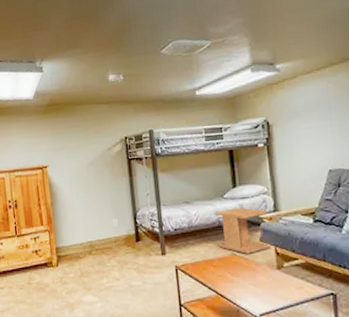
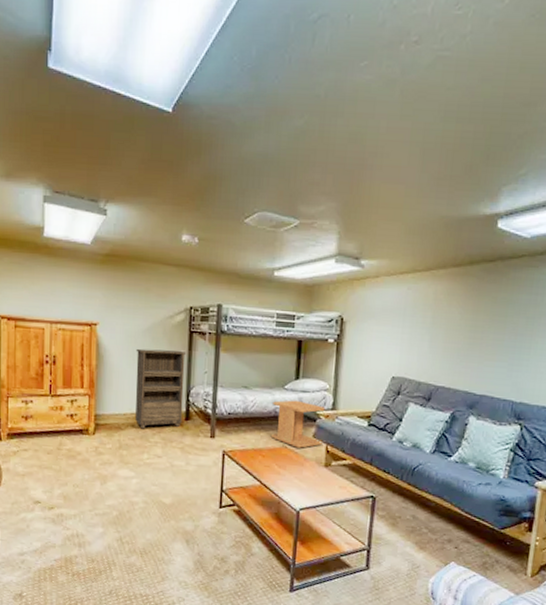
bookshelf: none [83,178,134,255] -> present [135,348,186,429]

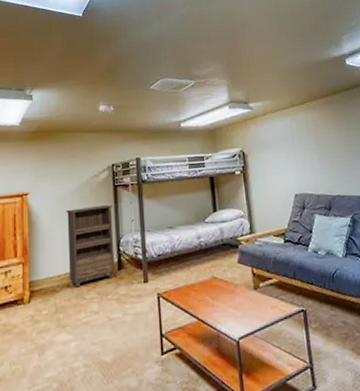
side table: present [270,400,325,448] -> none [197,230,248,277]

